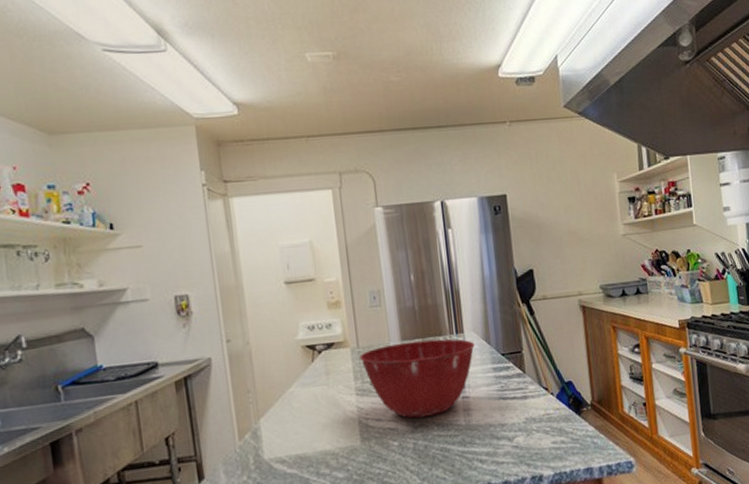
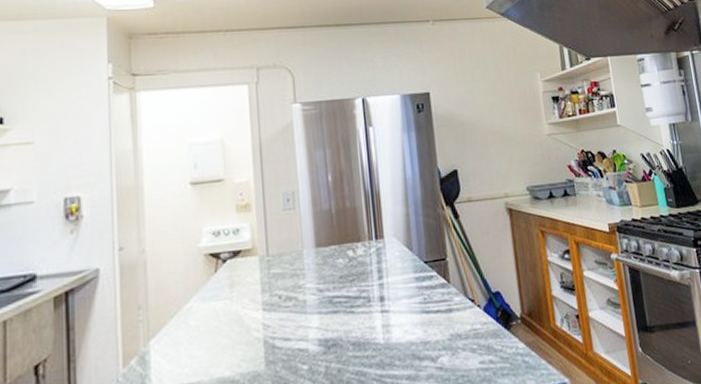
mixing bowl: present [359,339,475,418] -> none [269,245,396,337]

